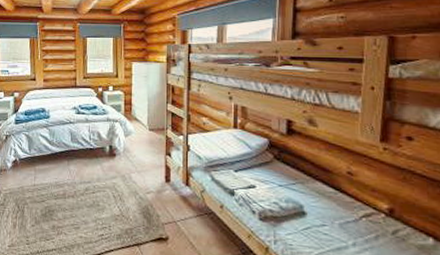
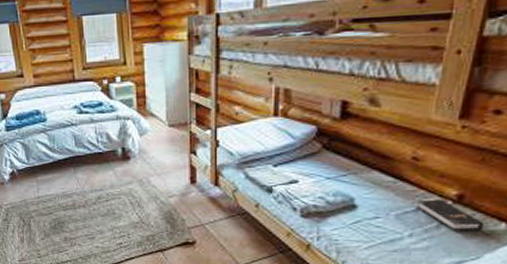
hardback book: none [356,210,414,245] -> present [417,199,484,232]

